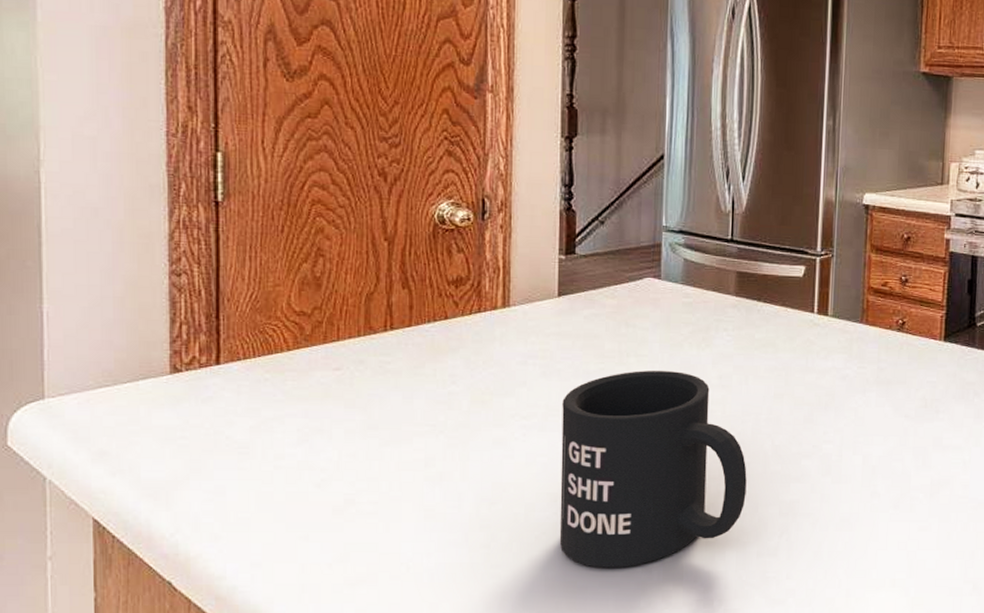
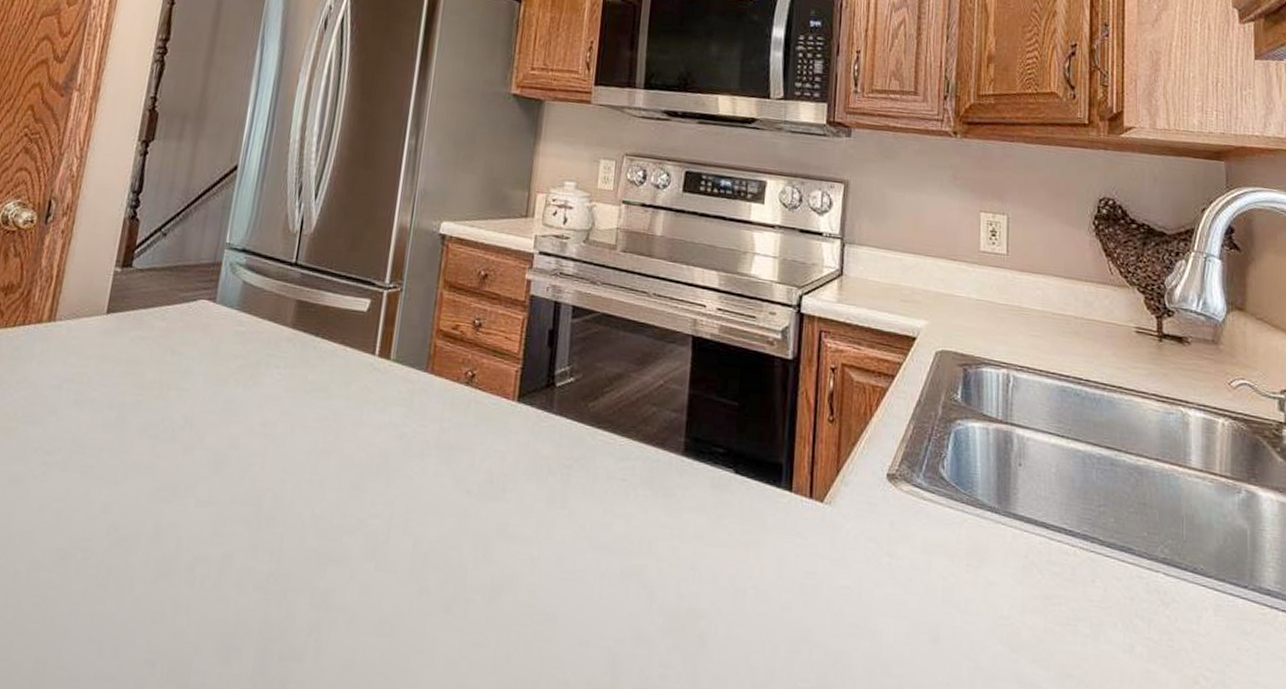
mug: present [559,370,747,568] -> none [58,407,280,656]

